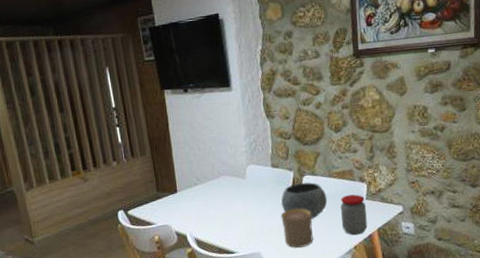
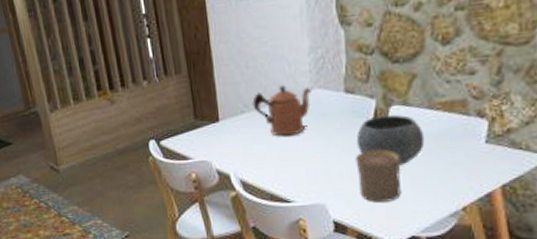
coffeepot: none [203,162,247,202] -> present [252,84,311,137]
jar: present [340,194,368,235] -> none [444,134,486,192]

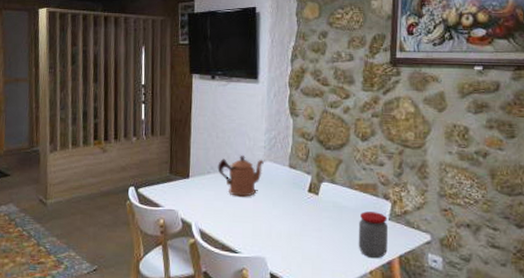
cup: present [355,149,401,202] -> none [292,216,326,261]
bowl: present [357,114,425,166] -> none [295,189,345,231]
jar: none [444,134,486,192] -> present [358,211,388,259]

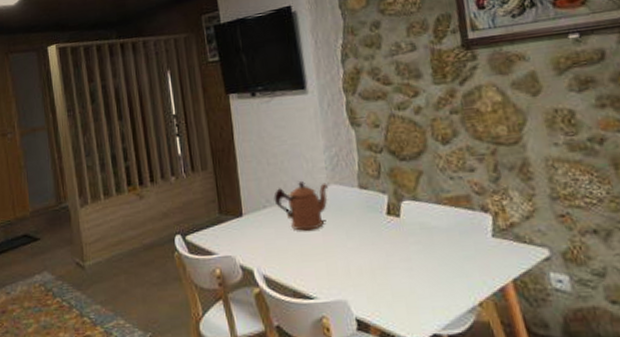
jar: present [358,211,388,259] -> none [455,229,497,287]

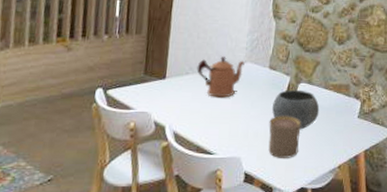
bowl: none [372,209,437,260] -> present [272,89,320,130]
cup: none [373,244,419,298] -> present [268,116,301,158]

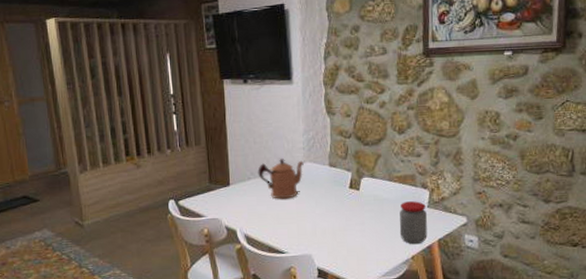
cup: present [268,116,301,158] -> none [335,211,369,253]
bowl: present [272,89,320,130] -> none [337,184,386,224]
jar: none [329,110,357,154] -> present [399,201,427,245]

